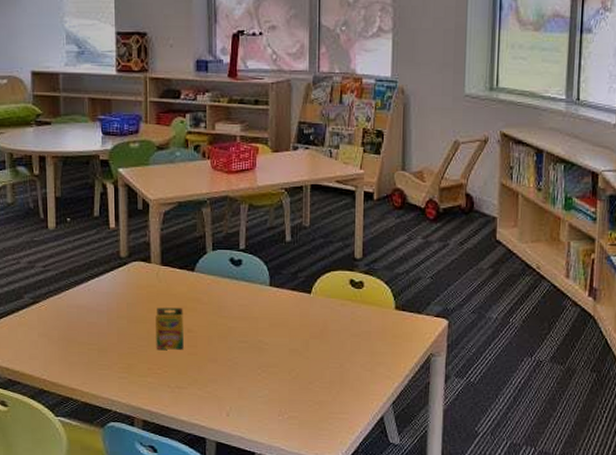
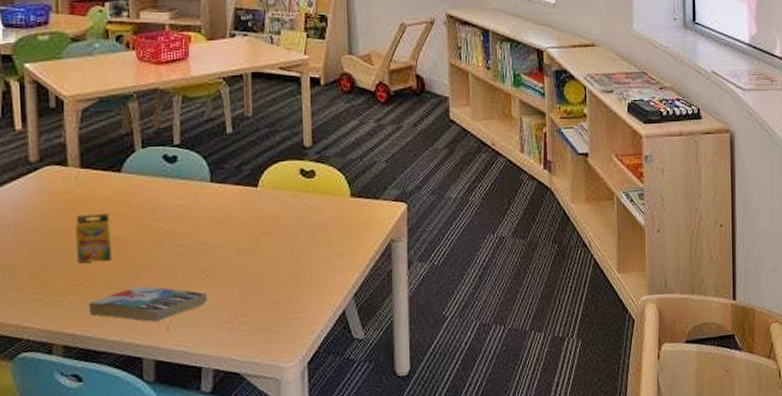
book: none [164,375,262,408] -> present [89,286,207,322]

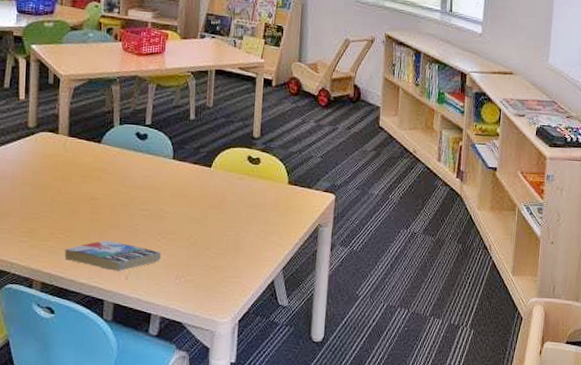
crayon box: present [75,214,111,263] -> none [59,175,88,216]

